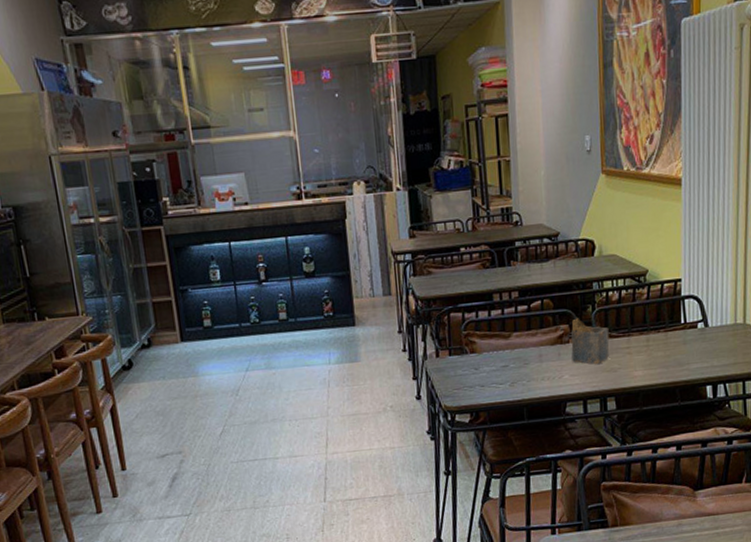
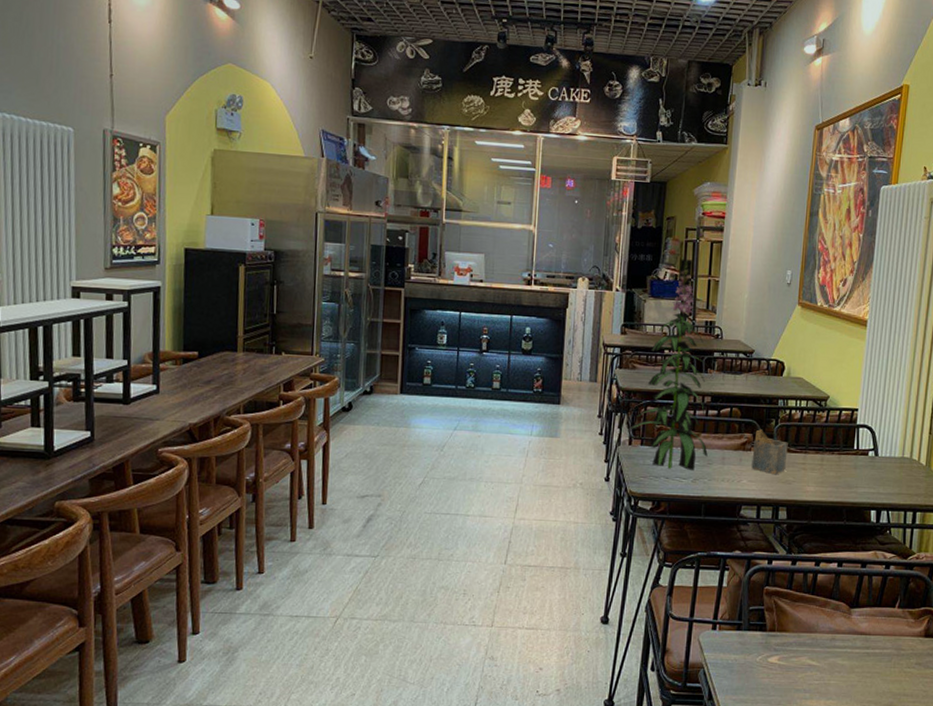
plant: none [433,141,523,376] -> present [628,259,708,471]

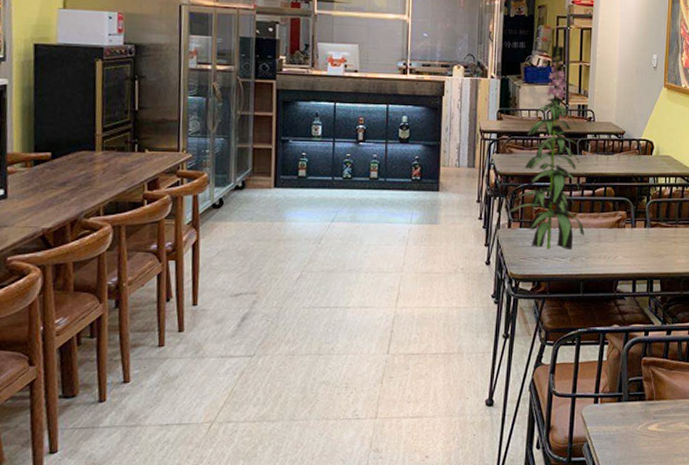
napkin holder: present [751,429,788,475] -> none [626,207,660,250]

